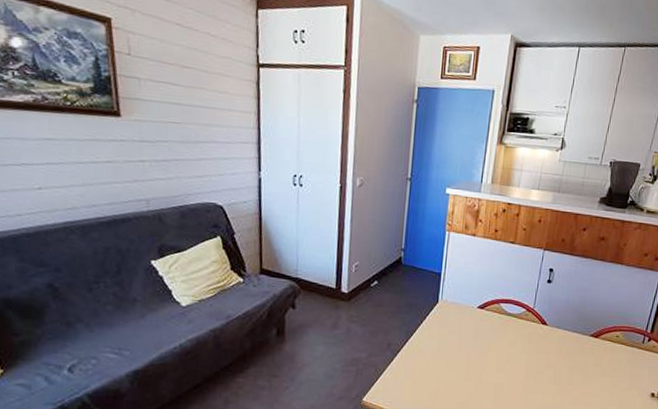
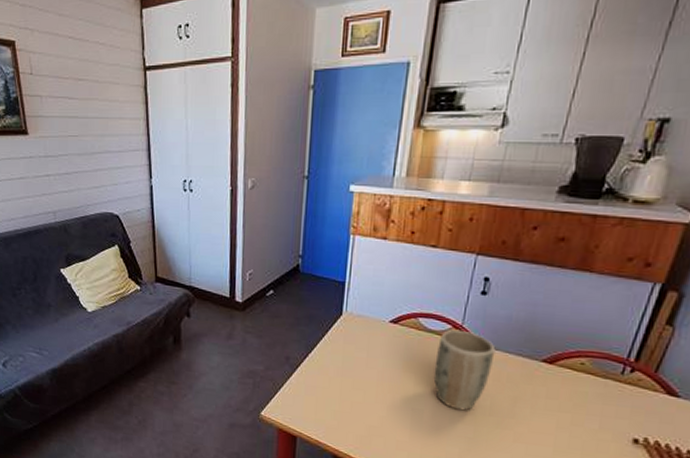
plant pot: none [512,312,558,382] -> present [433,329,496,411]

